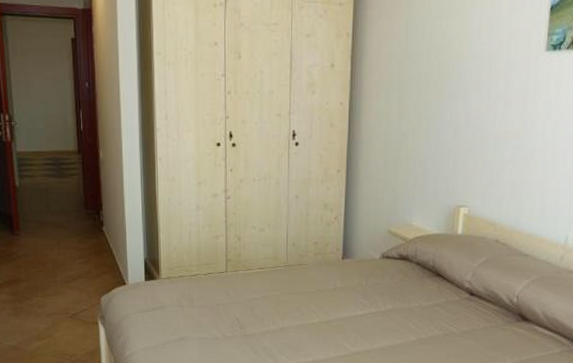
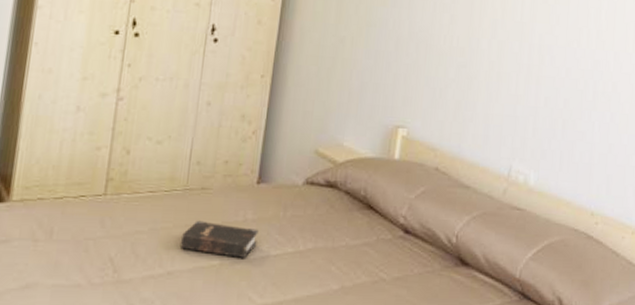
hardback book: none [286,289,347,317] -> present [179,220,259,258]

